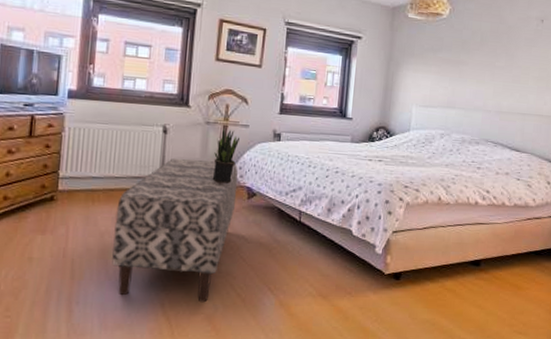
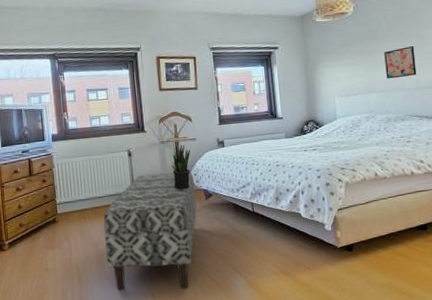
wall art: none [469,64,503,98] -> present [384,46,417,79]

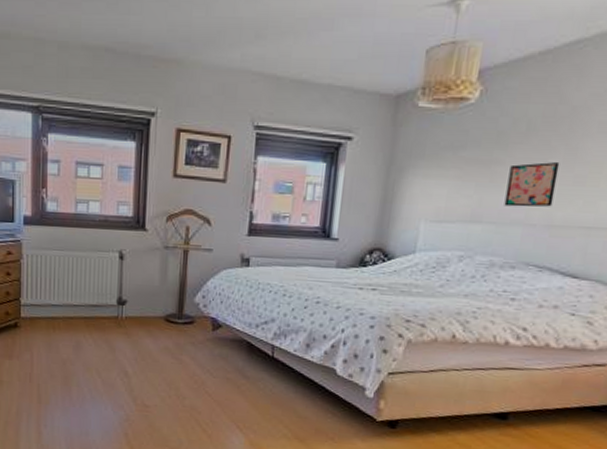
bench: present [103,171,197,291] -> none [75,285,201,436]
potted plant: present [172,144,191,190] -> none [173,253,202,315]

